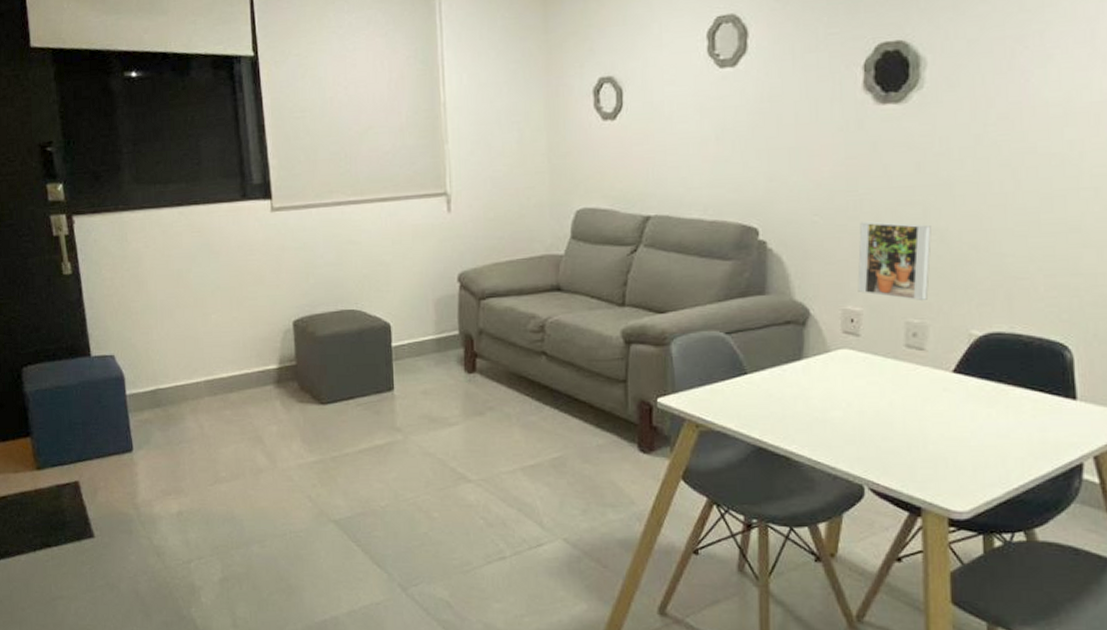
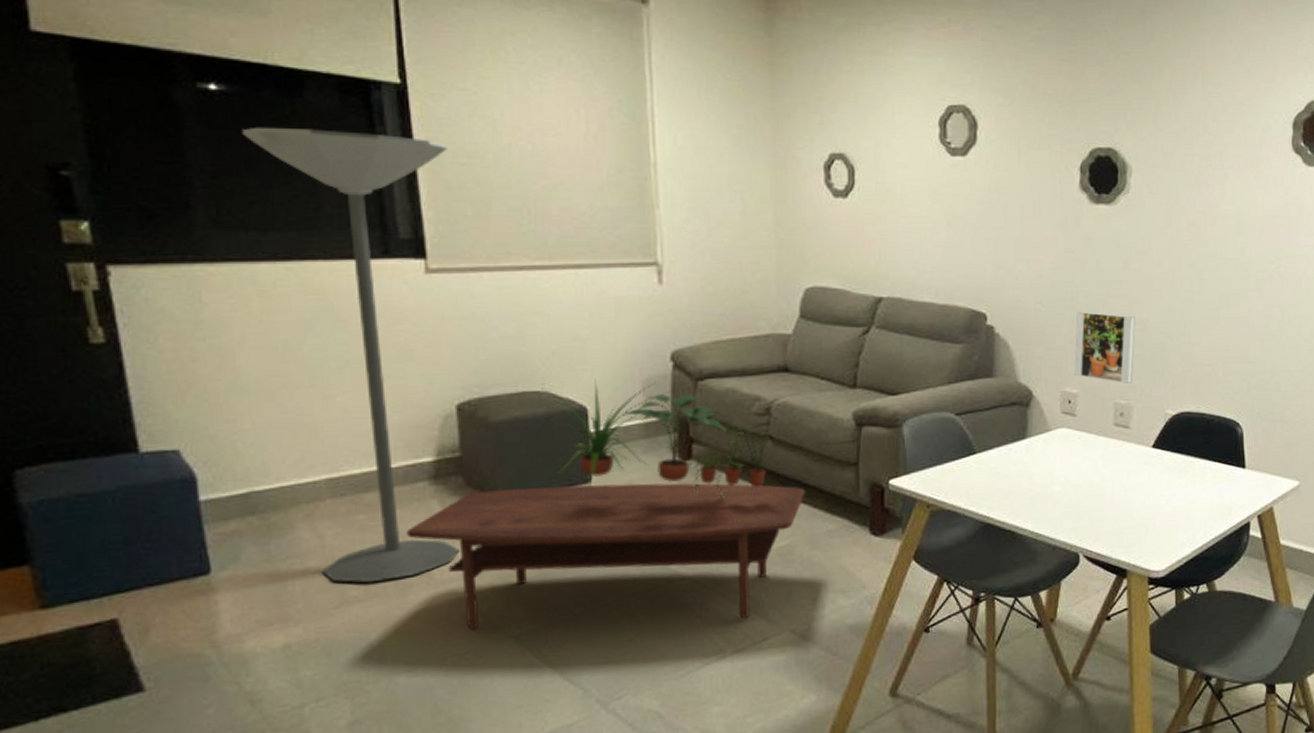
floor lamp: none [152,99,296,467] -> present [242,126,461,583]
coffee table: none [258,393,577,524] -> present [406,483,805,630]
potted plant: none [354,299,545,410] -> present [540,379,771,500]

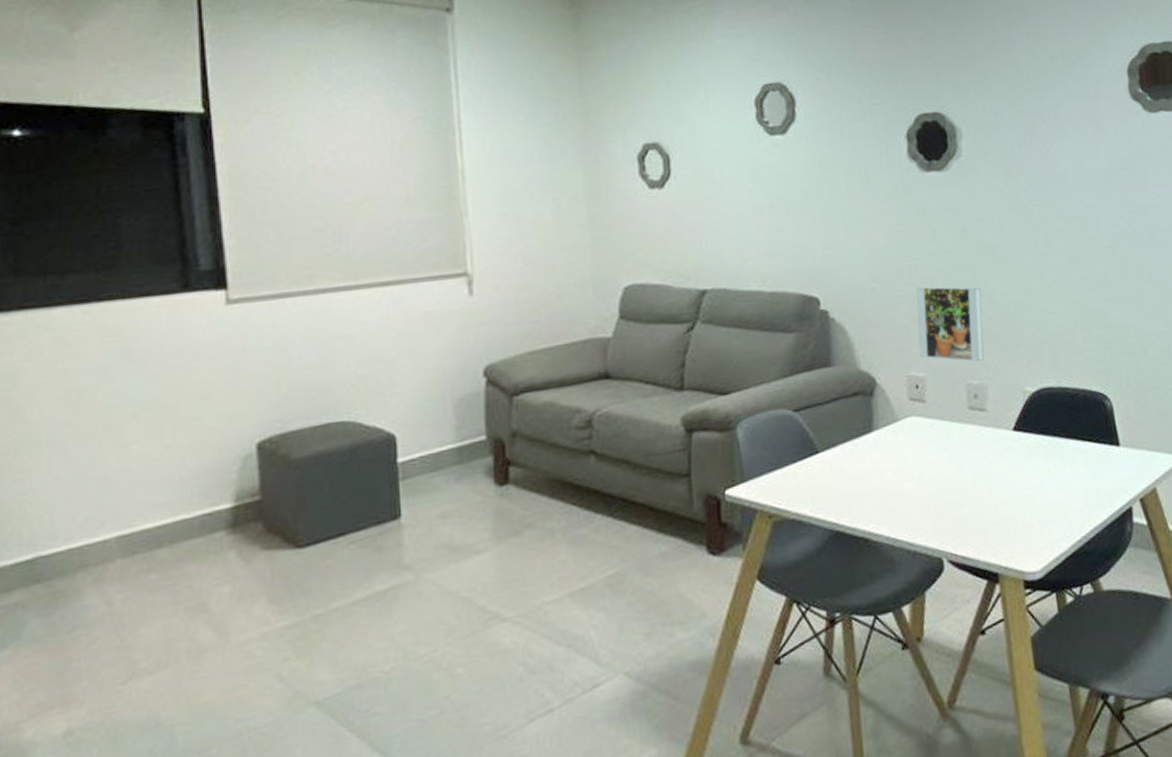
floor lamp: present [242,126,461,583] -> none [44,165,260,653]
coffee table: present [406,483,805,630] -> none [201,505,634,698]
potted plant: present [540,379,771,500] -> none [345,401,594,527]

